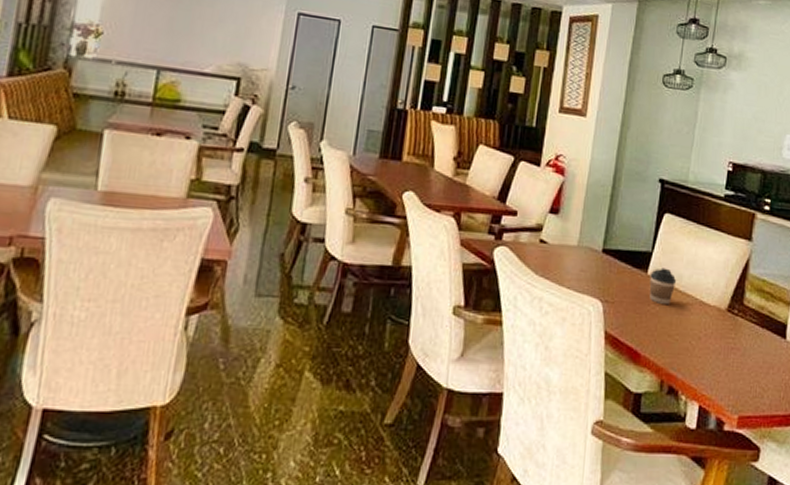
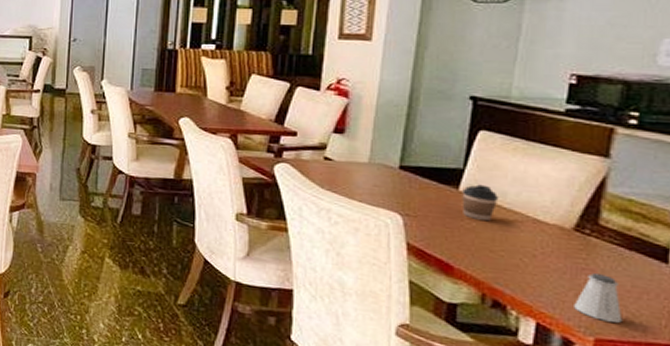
saltshaker: none [725,352,757,398] -> present [574,273,623,323]

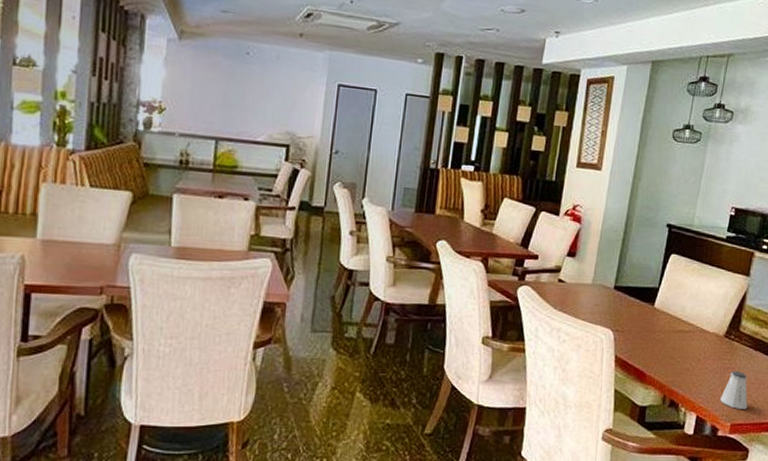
coffee cup: present [462,184,499,222] -> none [655,301,680,333]

